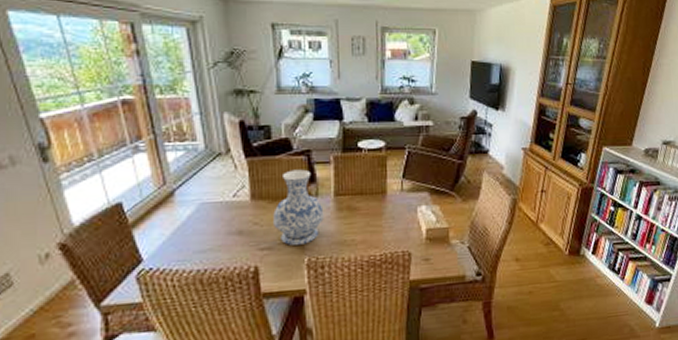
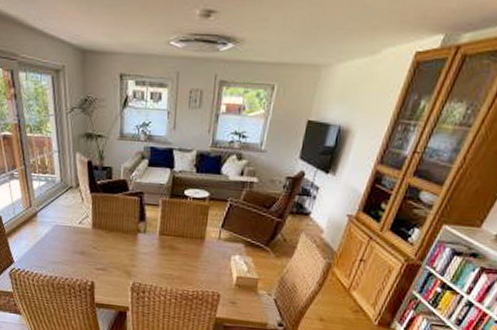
vase: present [273,169,324,245] -> none [108,207,149,271]

